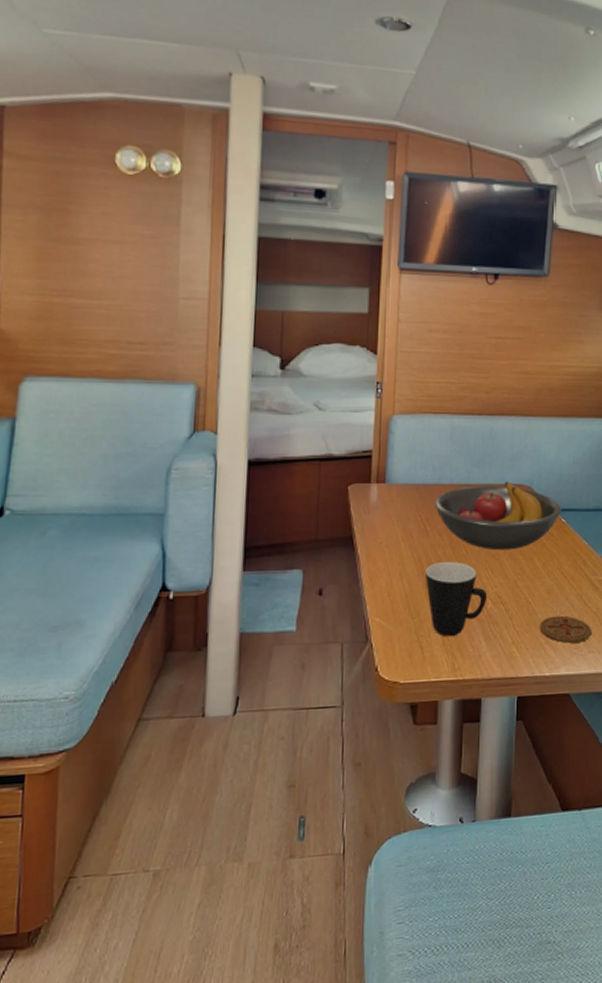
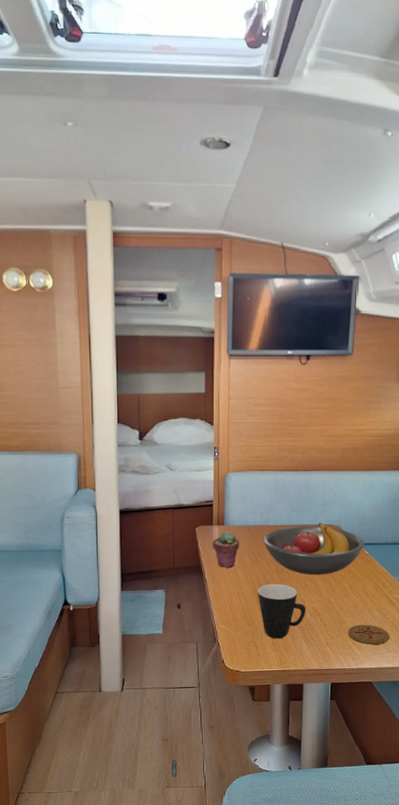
potted succulent: none [368,491,405,540] -> present [212,531,240,568]

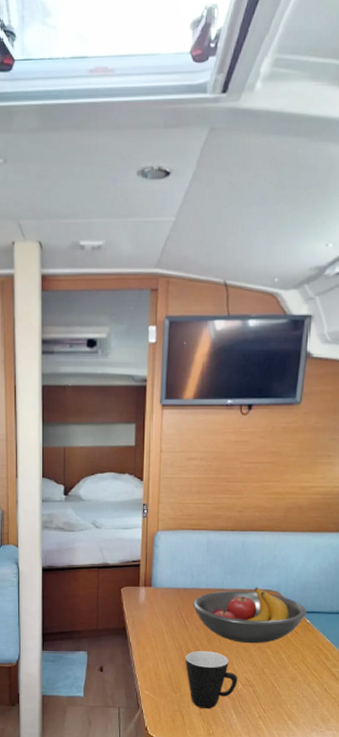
potted succulent: present [212,531,240,568] -> none [138,593,168,632]
coaster: present [348,624,389,645] -> none [283,698,331,721]

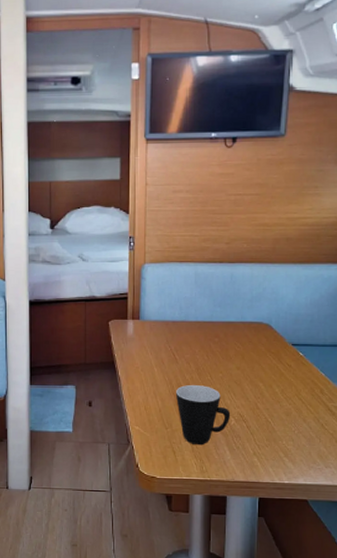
fruit bowl: present [193,587,307,644] -> none [182,319,299,378]

